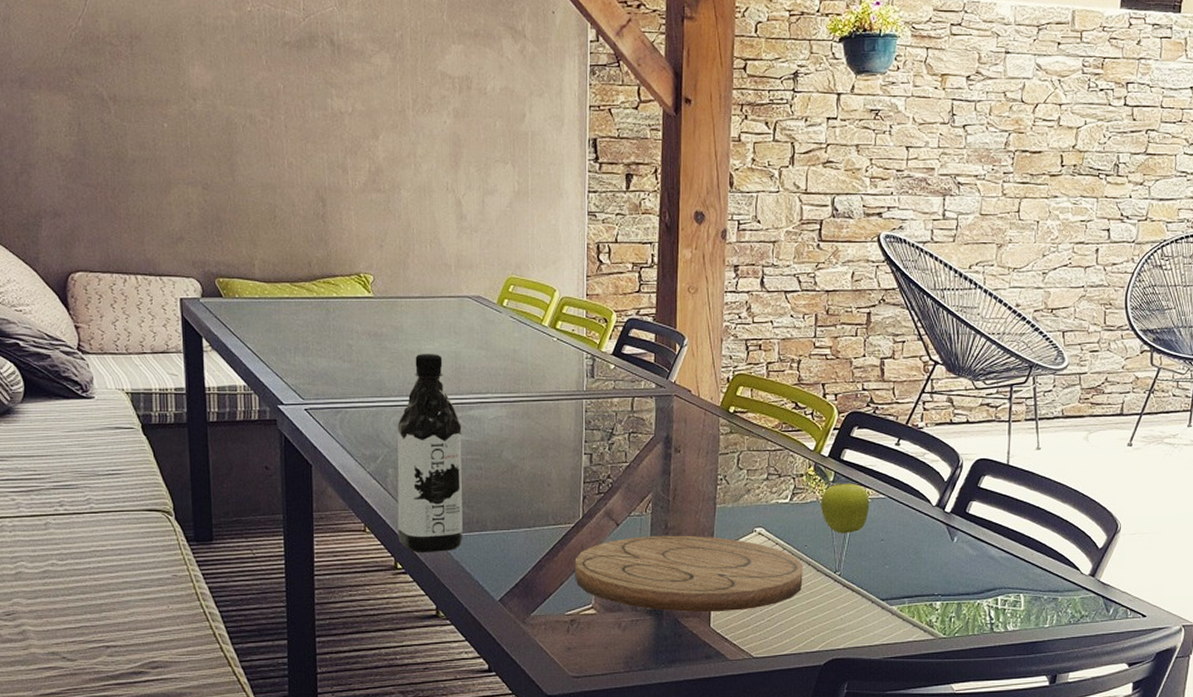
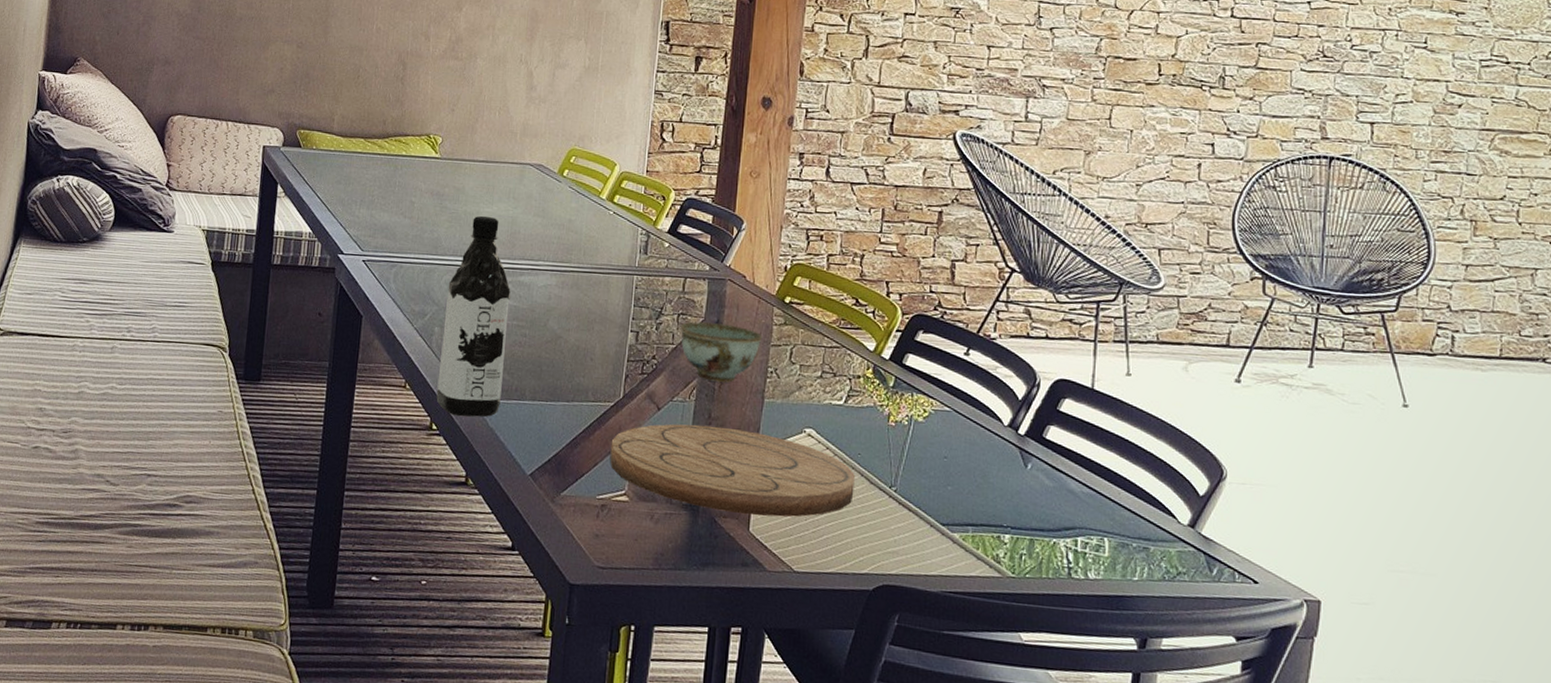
bowl: none [631,438,711,493] -> present [680,321,763,383]
fruit: present [821,482,870,534] -> none [878,388,933,446]

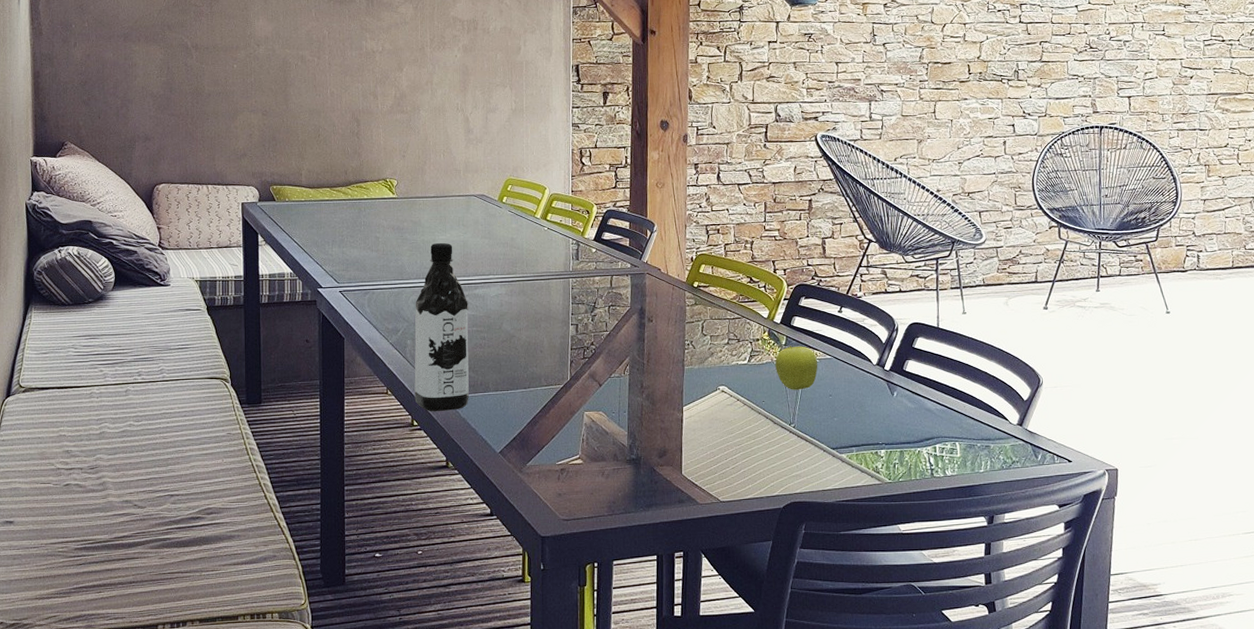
cutting board: present [610,423,855,517] -> none [564,393,762,461]
bowl: present [680,321,763,383] -> none [611,310,679,357]
fruit: none [878,388,933,446] -> present [775,345,818,390]

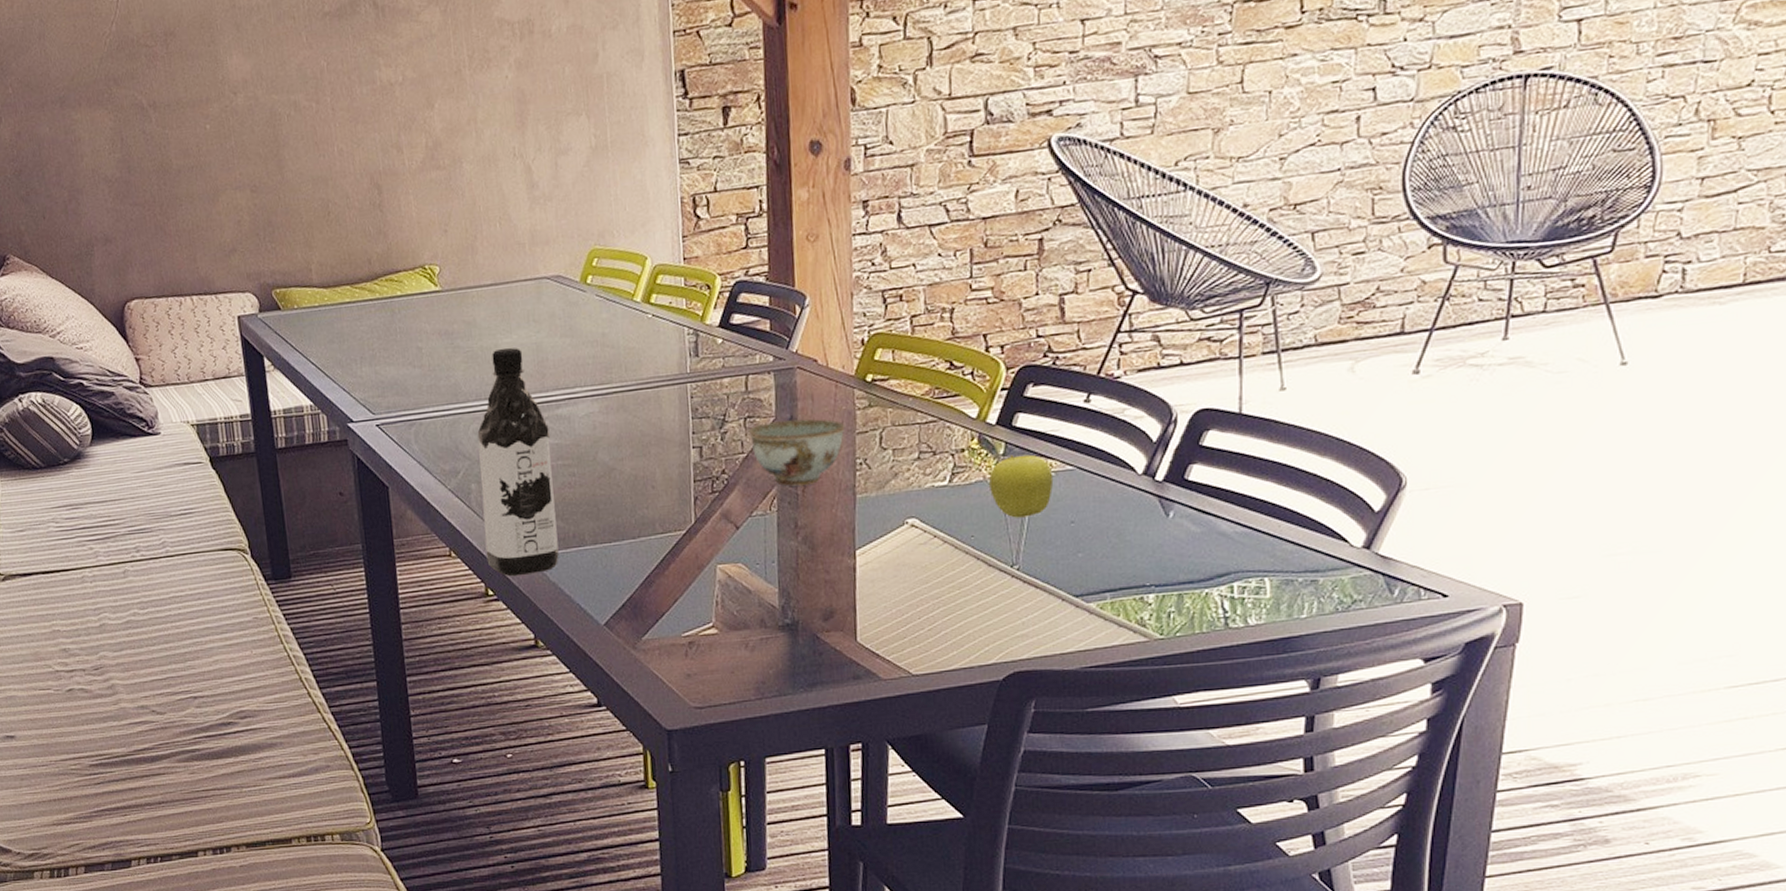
bowl: none [611,310,679,357] -> present [748,418,846,486]

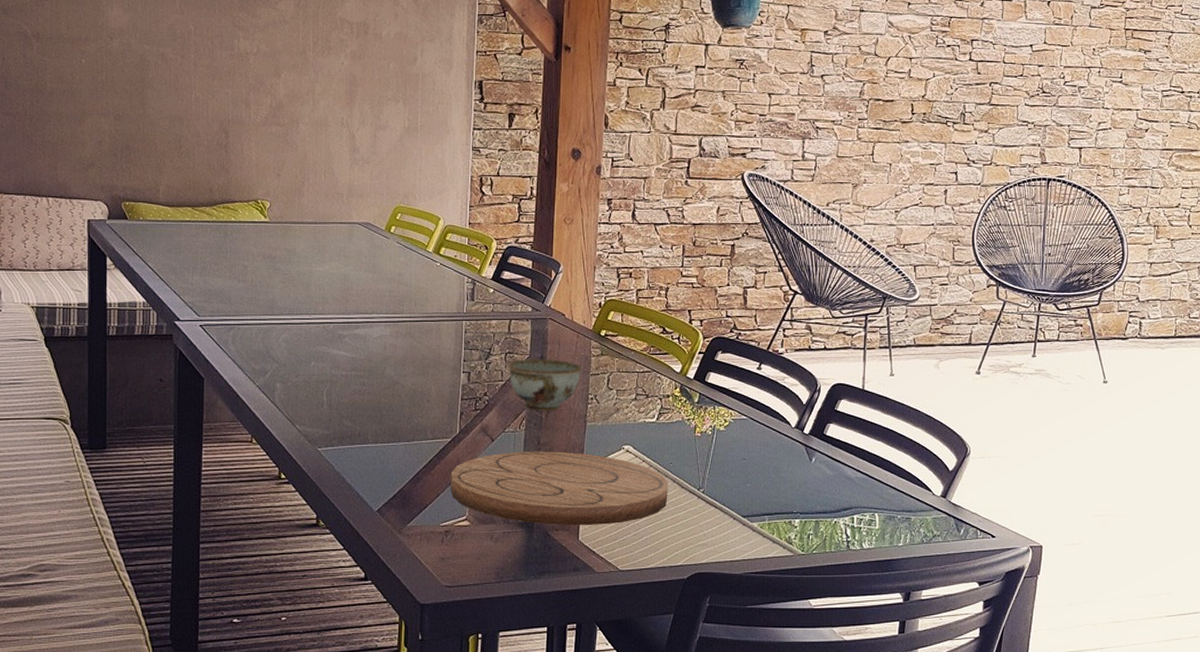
water bottle: present [477,347,559,577] -> none [283,275,348,464]
cutting board: none [689,533,971,626] -> present [450,451,668,525]
fruit: present [989,454,1054,518] -> none [686,403,732,452]

